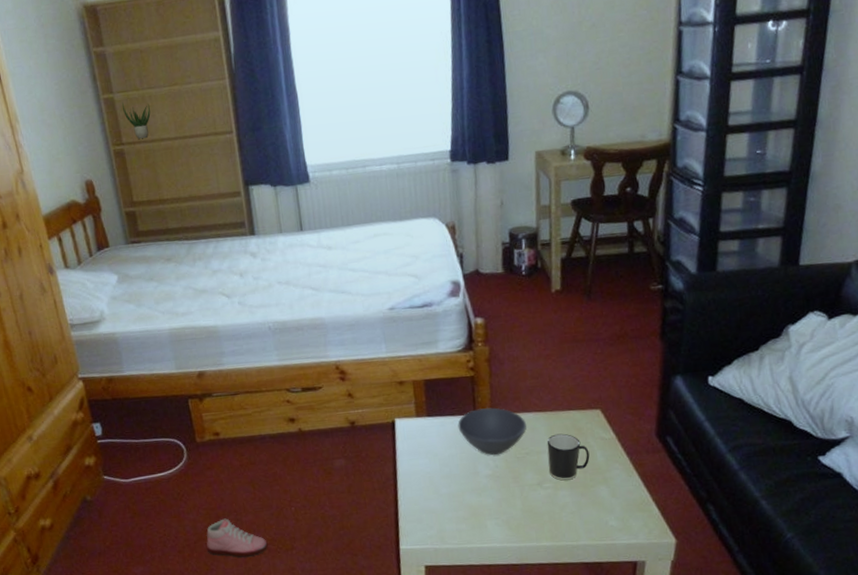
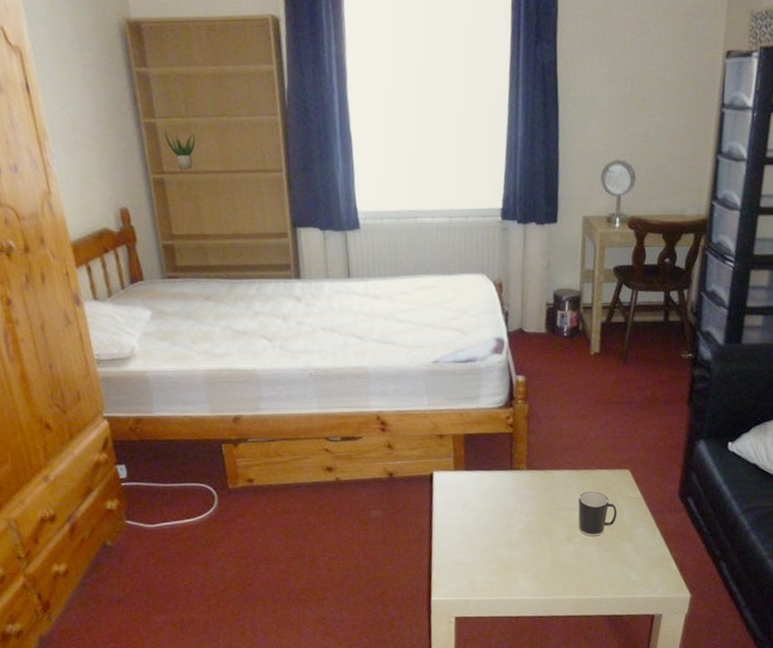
sneaker: present [206,518,268,558] -> none [234,567,298,608]
bowl: present [458,407,526,455] -> none [494,463,560,510]

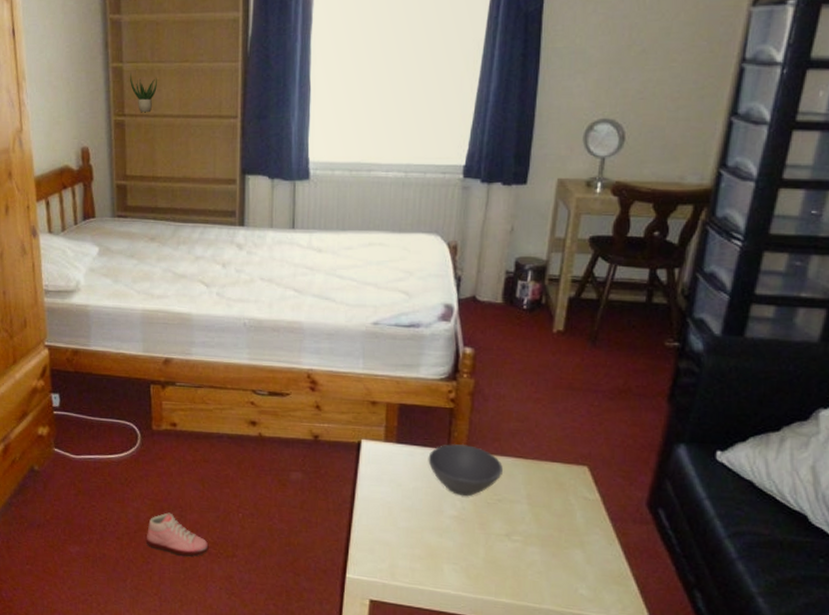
sneaker: none [234,567,298,608] -> present [145,512,209,557]
bowl: none [494,463,560,510] -> present [428,443,503,496]
mug: present [578,491,617,537] -> none [521,485,569,537]

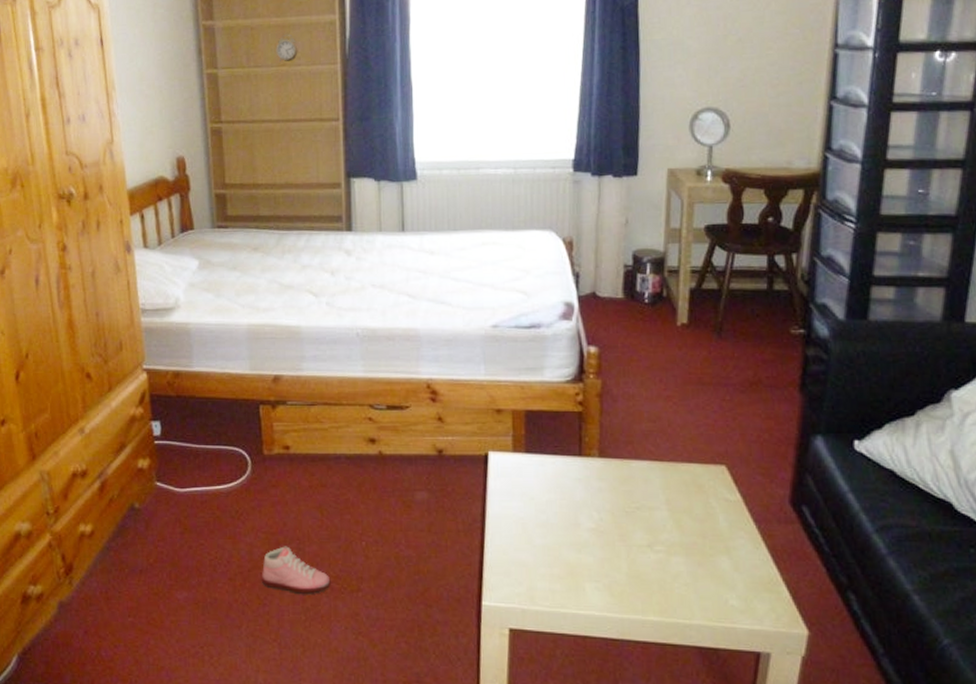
potted plant: present [130,73,157,113] -> none [226,79,254,119]
alarm clock: none [179,30,201,58] -> present [276,34,298,62]
bowl: present [428,443,503,496] -> none [560,449,639,505]

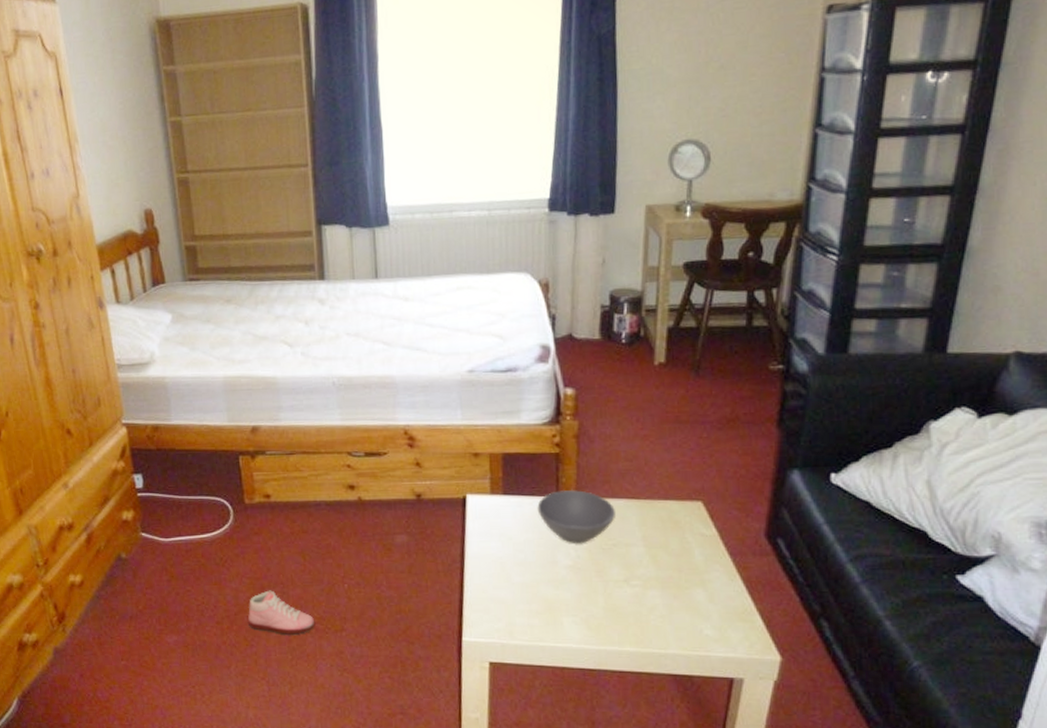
alarm clock: present [276,34,298,62] -> none [240,76,263,107]
bowl: none [560,449,639,505] -> present [537,489,615,543]

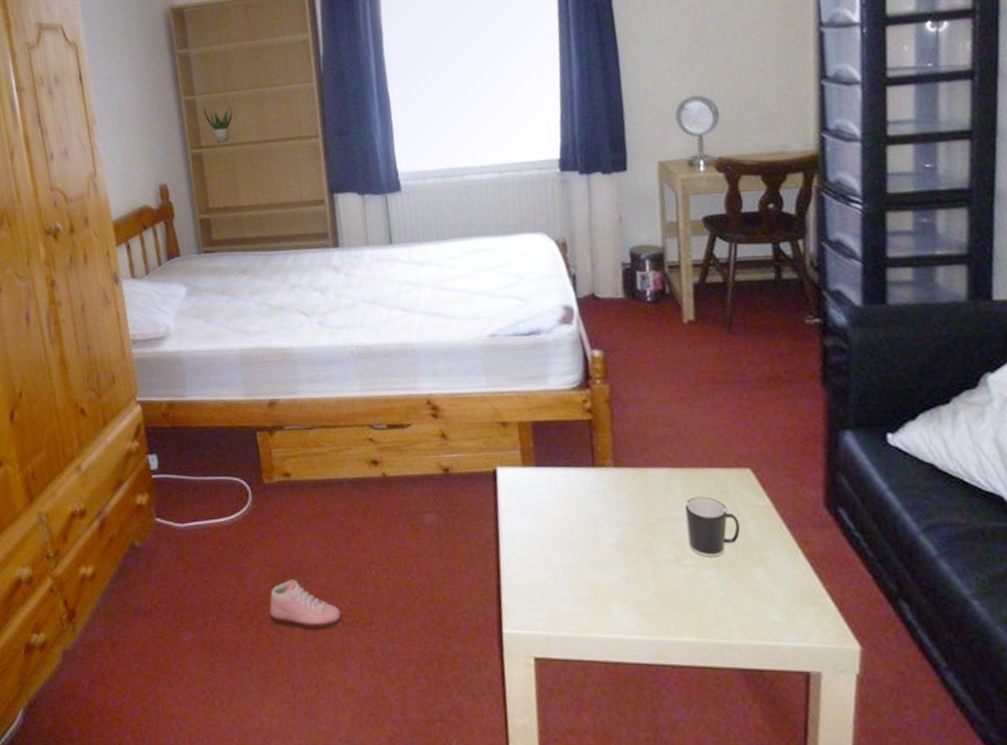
potted plant: none [190,126,220,168] -> present [204,104,232,143]
bowl: present [537,489,615,543] -> none [573,458,658,519]
mug: none [637,525,686,579] -> present [684,496,741,557]

